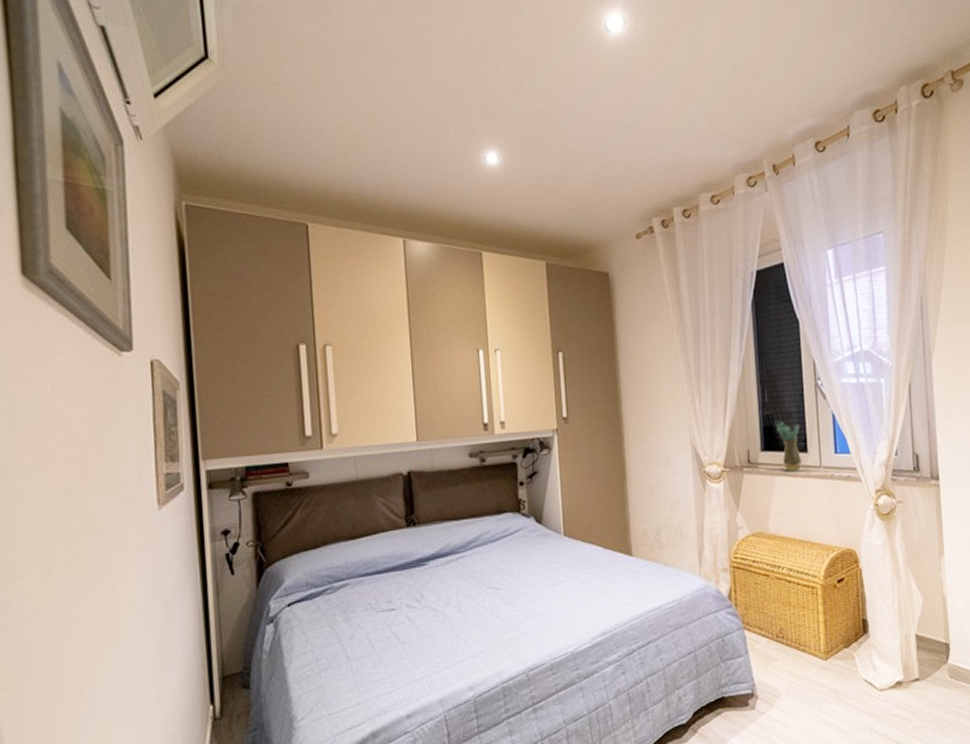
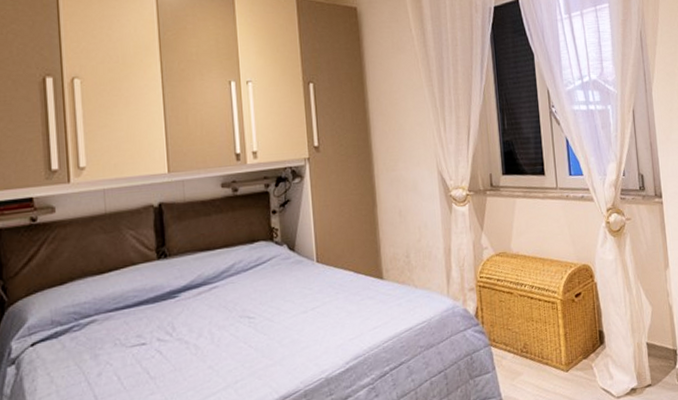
vase: present [775,420,803,471] -> none [514,145,541,193]

